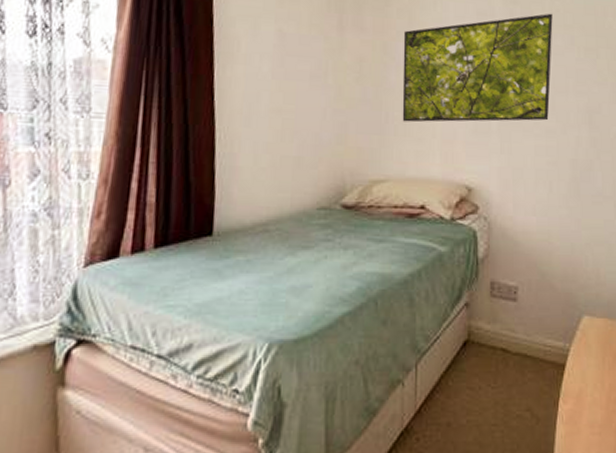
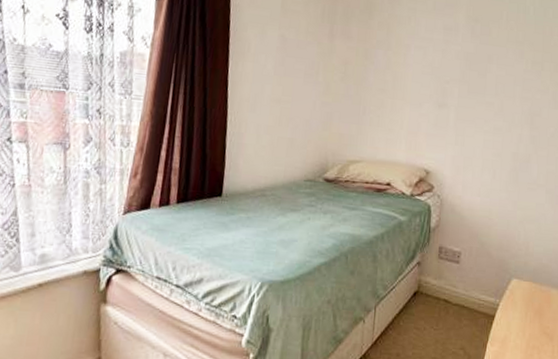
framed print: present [402,13,553,123] -> none [376,30,507,120]

